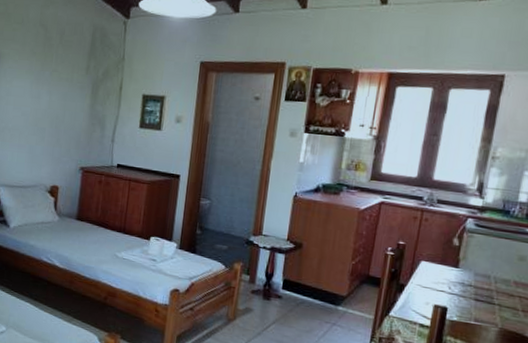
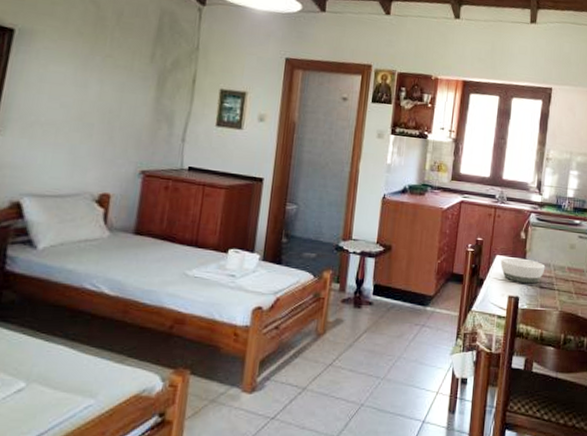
bowl: none [426,264,484,295] -> present [500,257,546,284]

